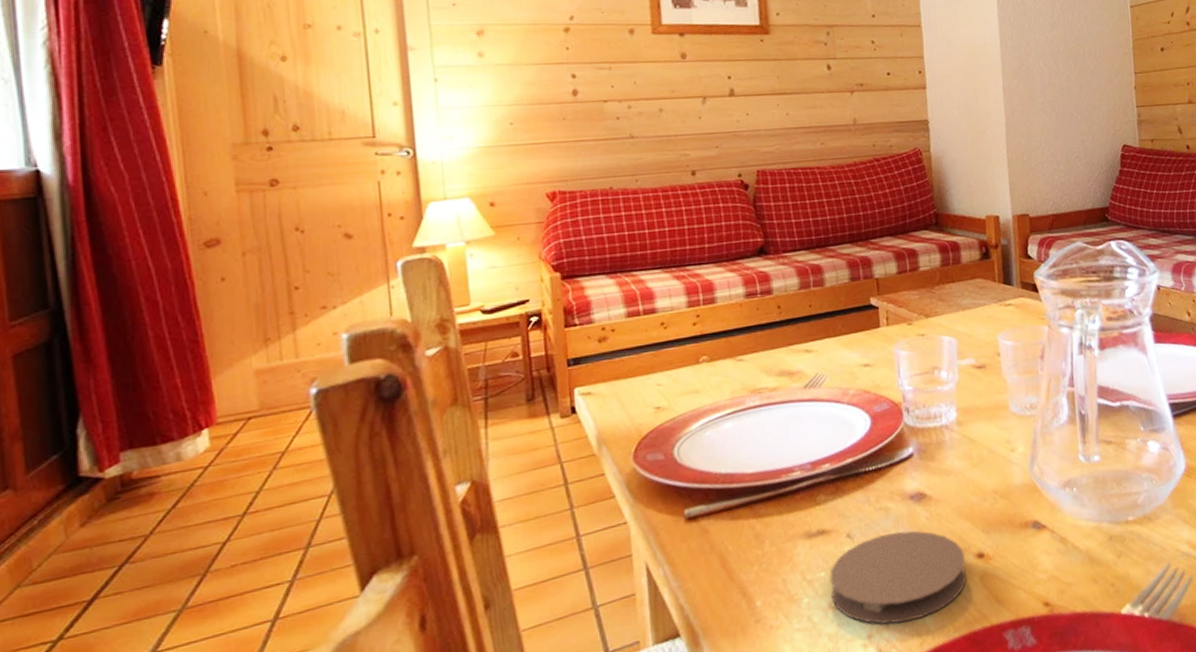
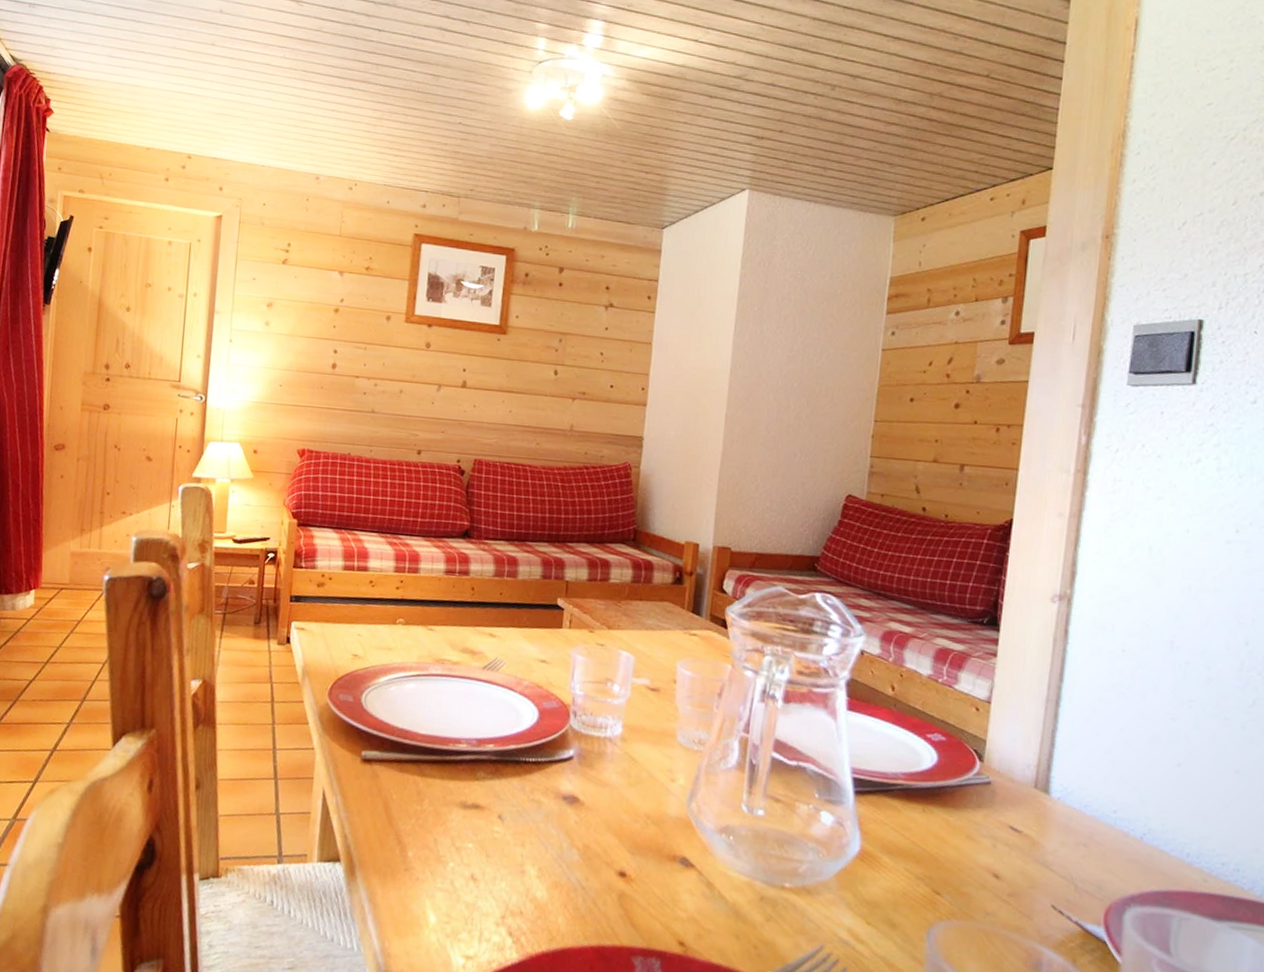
coaster: present [830,530,967,624] -> none [474,825,607,916]

